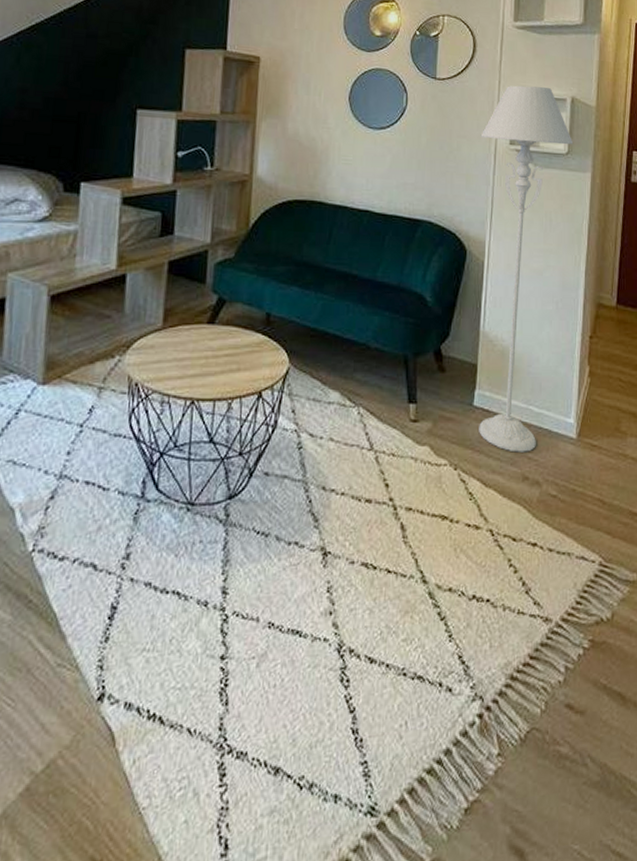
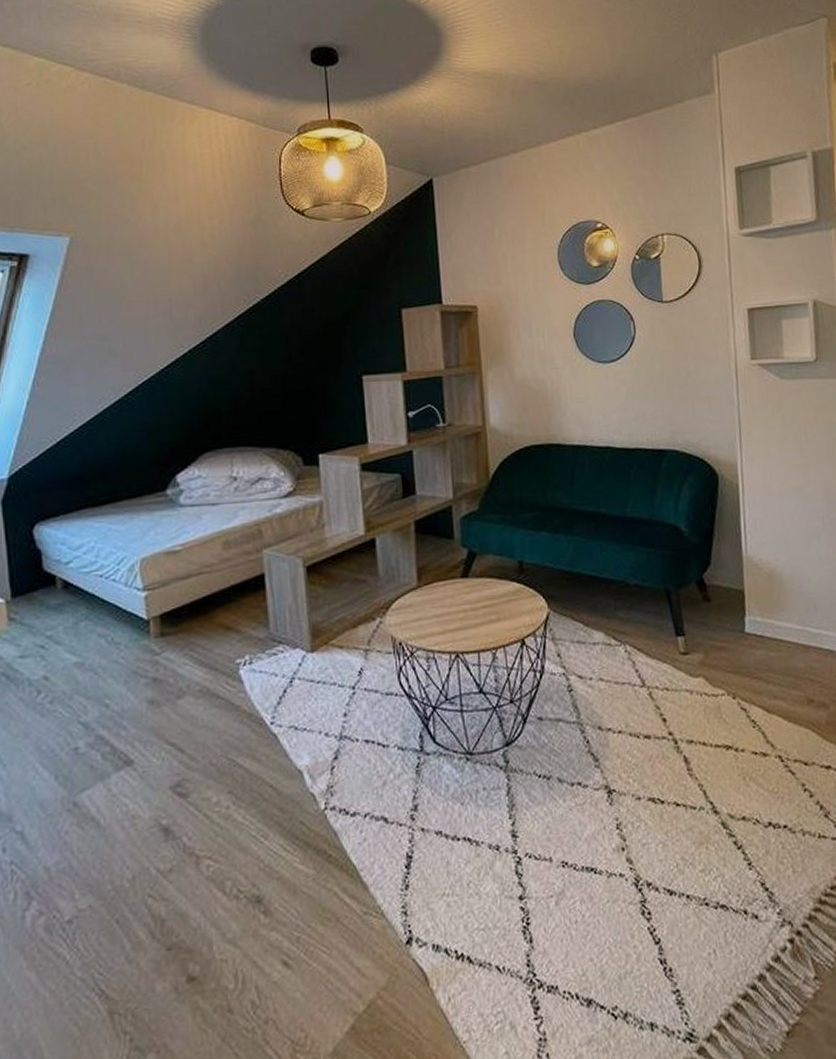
floor lamp: present [479,85,574,453] -> none [718,294,821,676]

